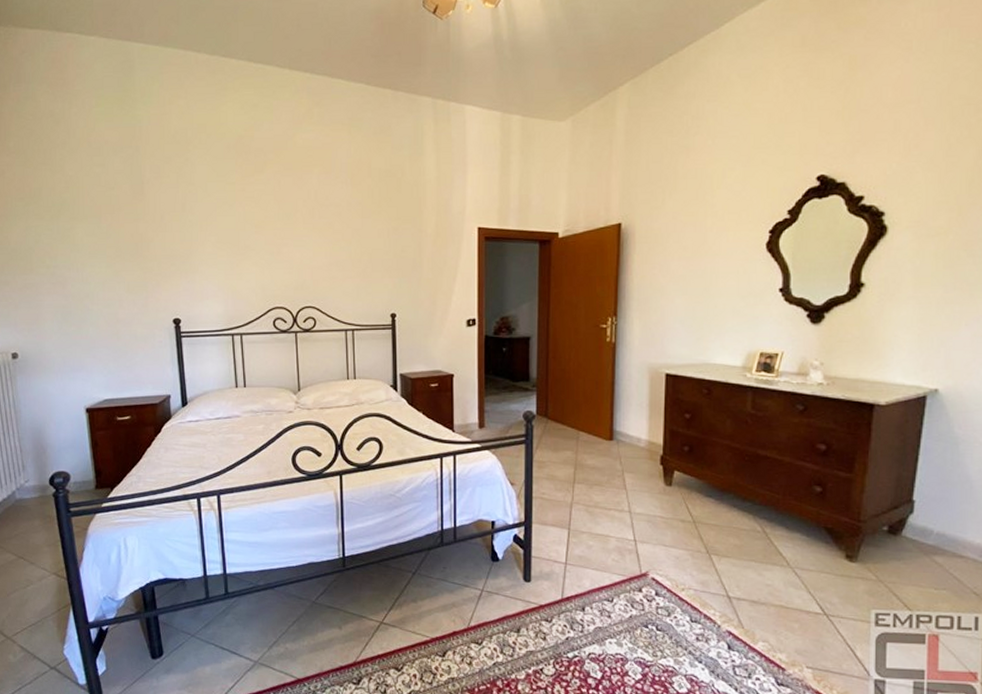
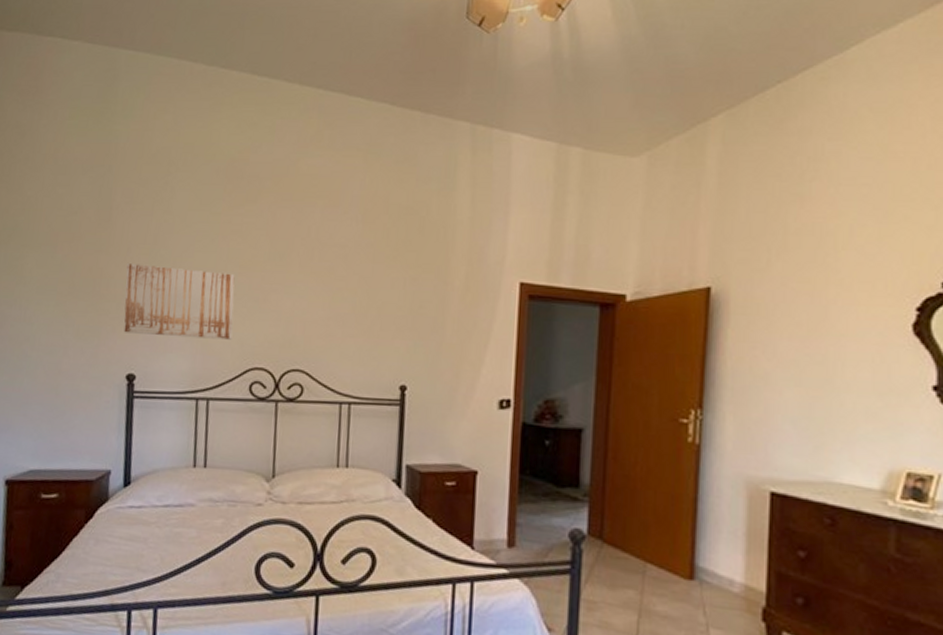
wall art: none [162,229,255,287] -> present [124,264,235,340]

